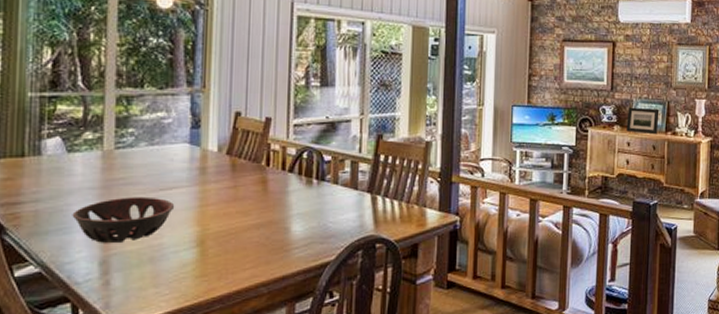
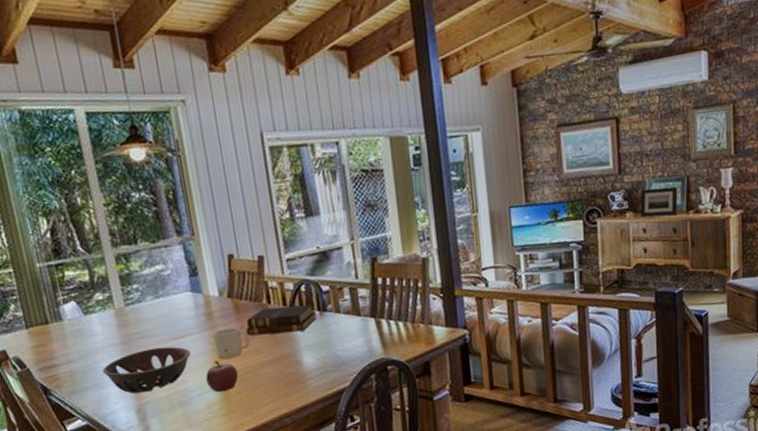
fruit: none [185,218,221,252] -> present [206,361,239,393]
mug: none [202,185,241,218] -> present [213,327,250,360]
bible: none [238,171,313,198] -> present [245,304,316,336]

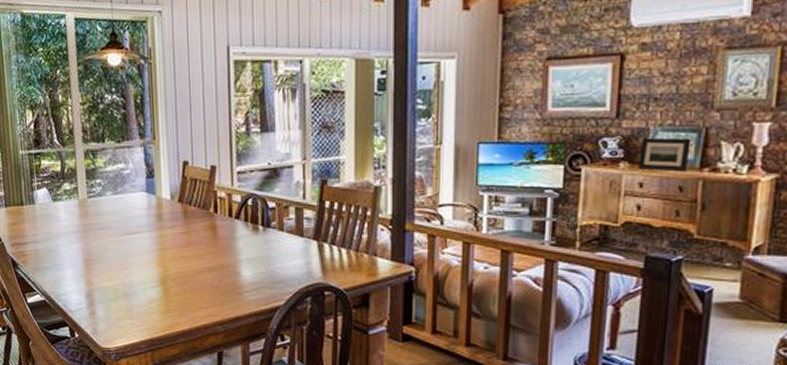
decorative bowl: present [102,346,191,394] -> none [62,240,139,279]
fruit: present [206,361,239,393] -> none [150,260,179,291]
mug: present [213,327,250,360] -> none [161,231,194,261]
bible: present [245,304,316,336] -> none [191,217,259,244]

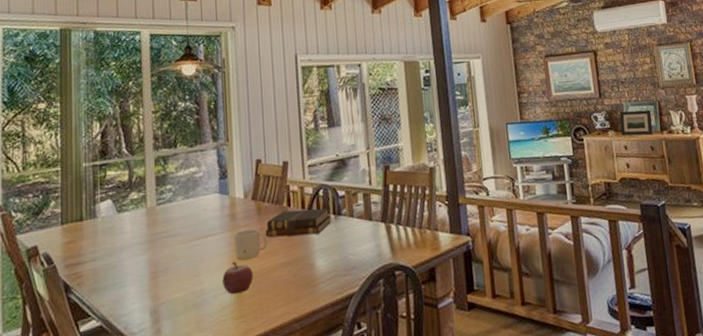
fruit: none [150,260,179,291] -> present [222,262,254,295]
mug: none [161,231,194,261] -> present [234,228,268,261]
bible: none [191,217,259,244] -> present [265,208,331,238]

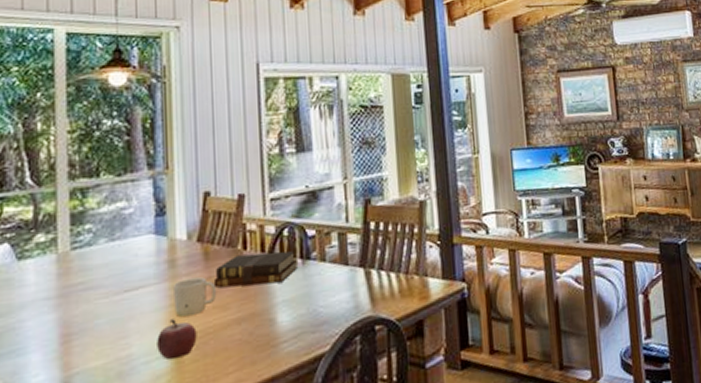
picture frame: present [619,110,653,136] -> none [639,134,675,165]

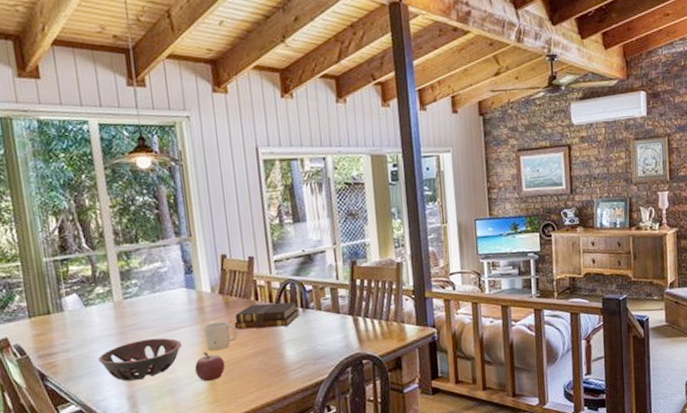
decorative bowl: none [26,301,143,363] -> present [97,338,182,382]

